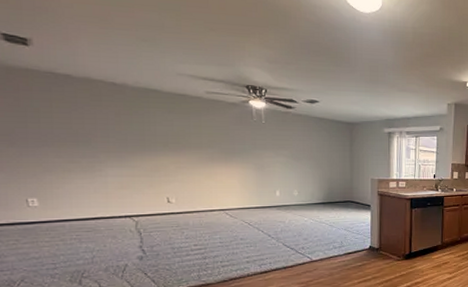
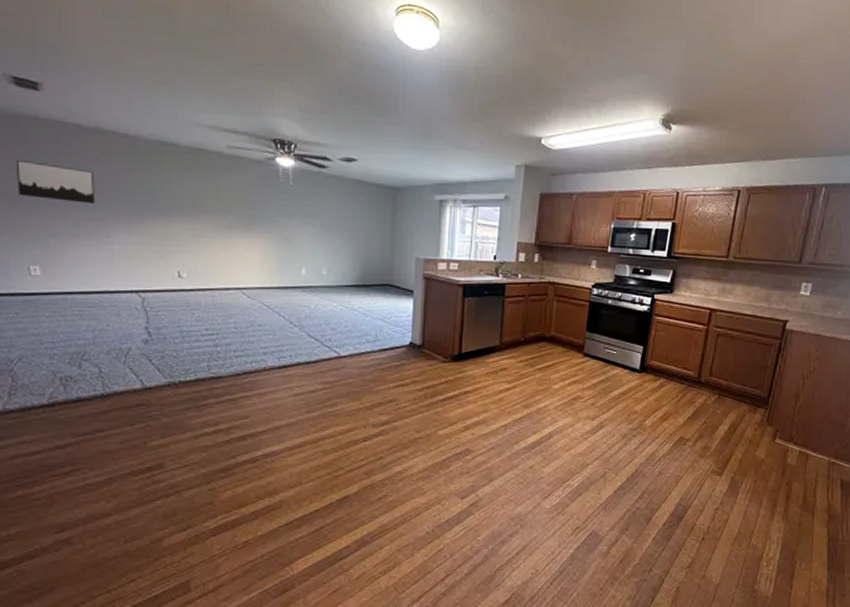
wall art: none [9,106,87,143] -> present [15,159,95,204]

